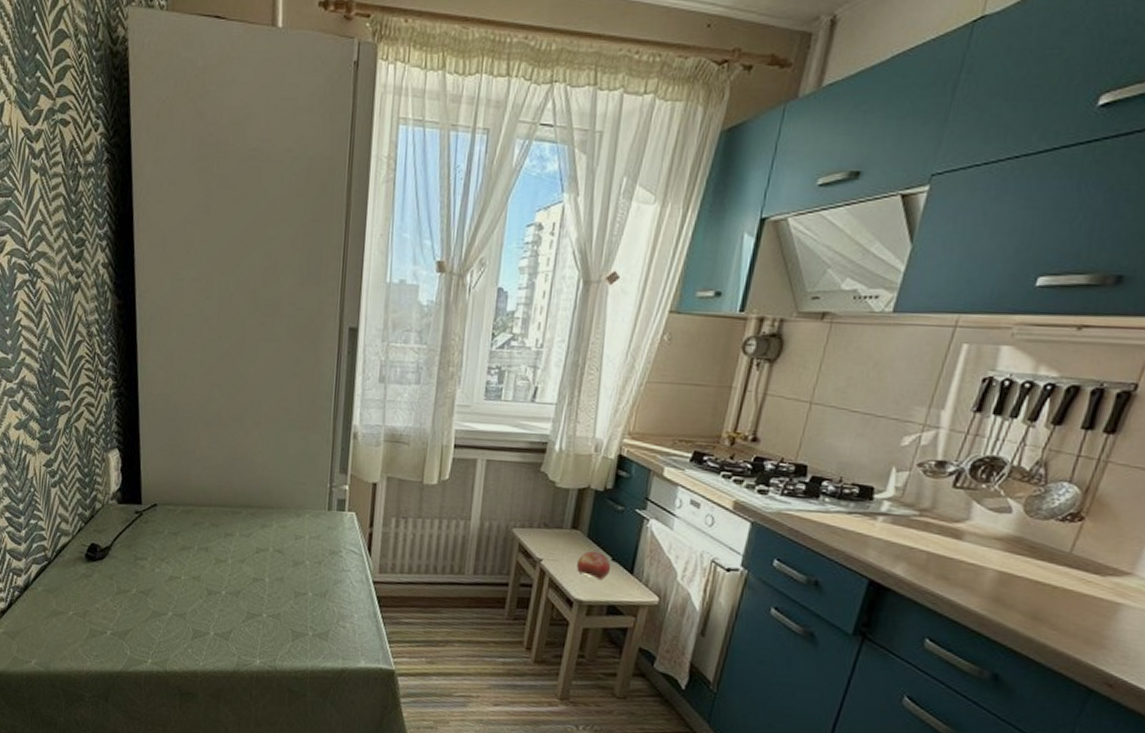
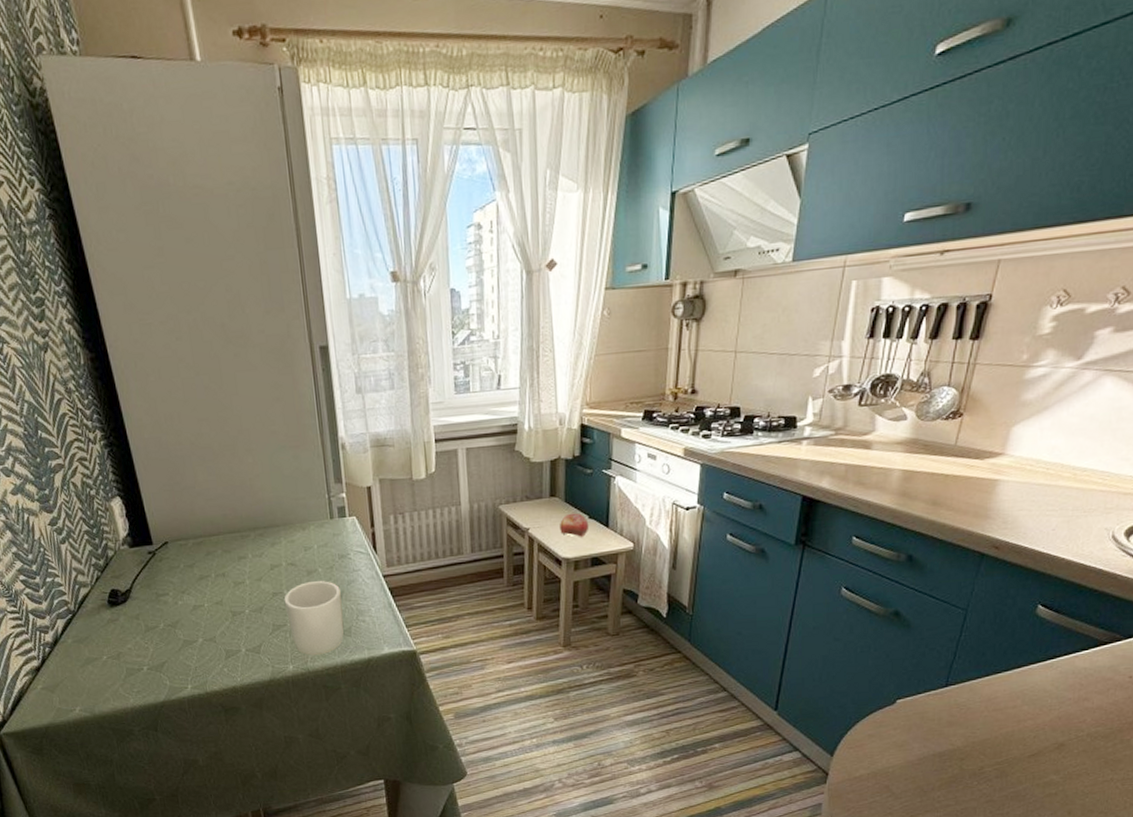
mug: none [263,573,325,655] -> present [284,580,345,656]

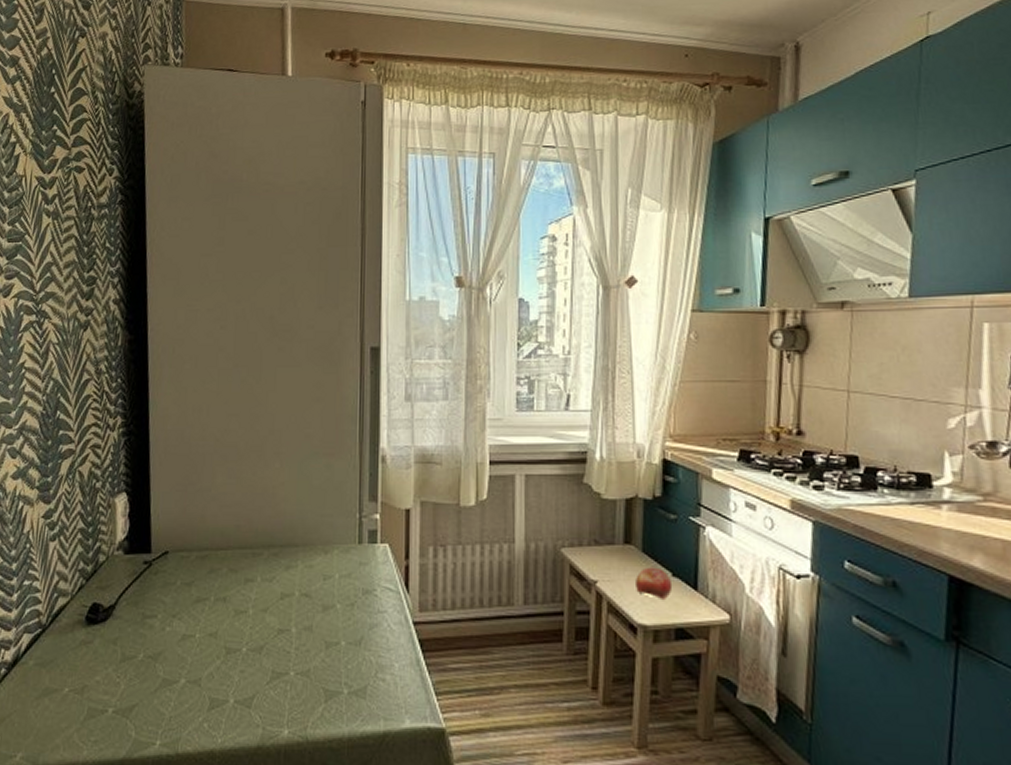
mug: present [284,580,345,656] -> none [290,619,359,720]

